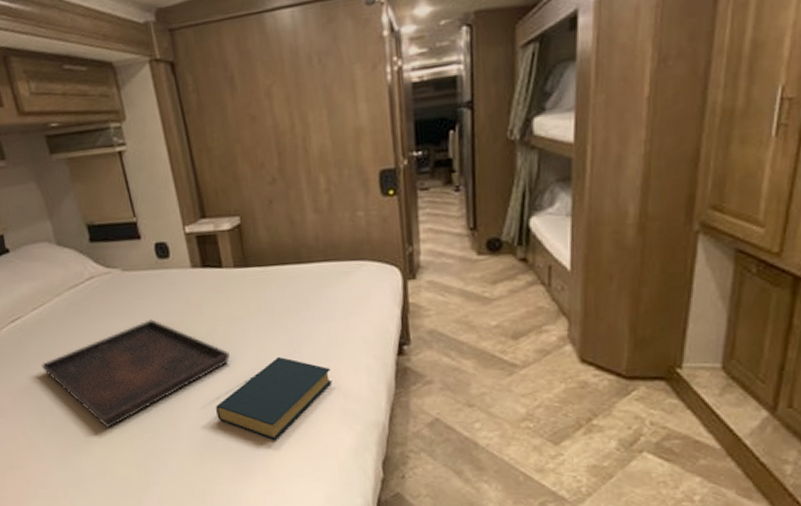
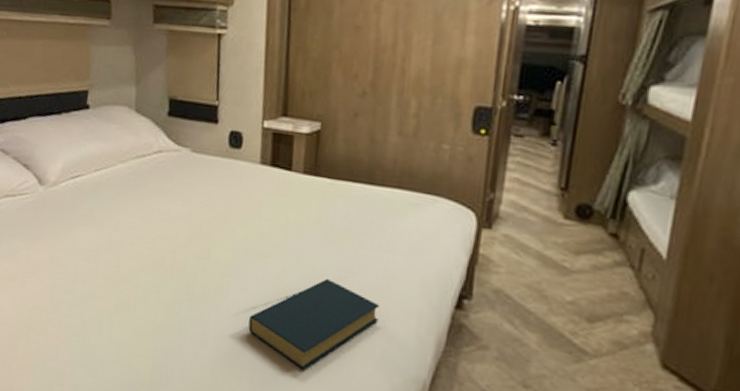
serving tray: present [41,319,230,429] -> none [87,207,277,312]

